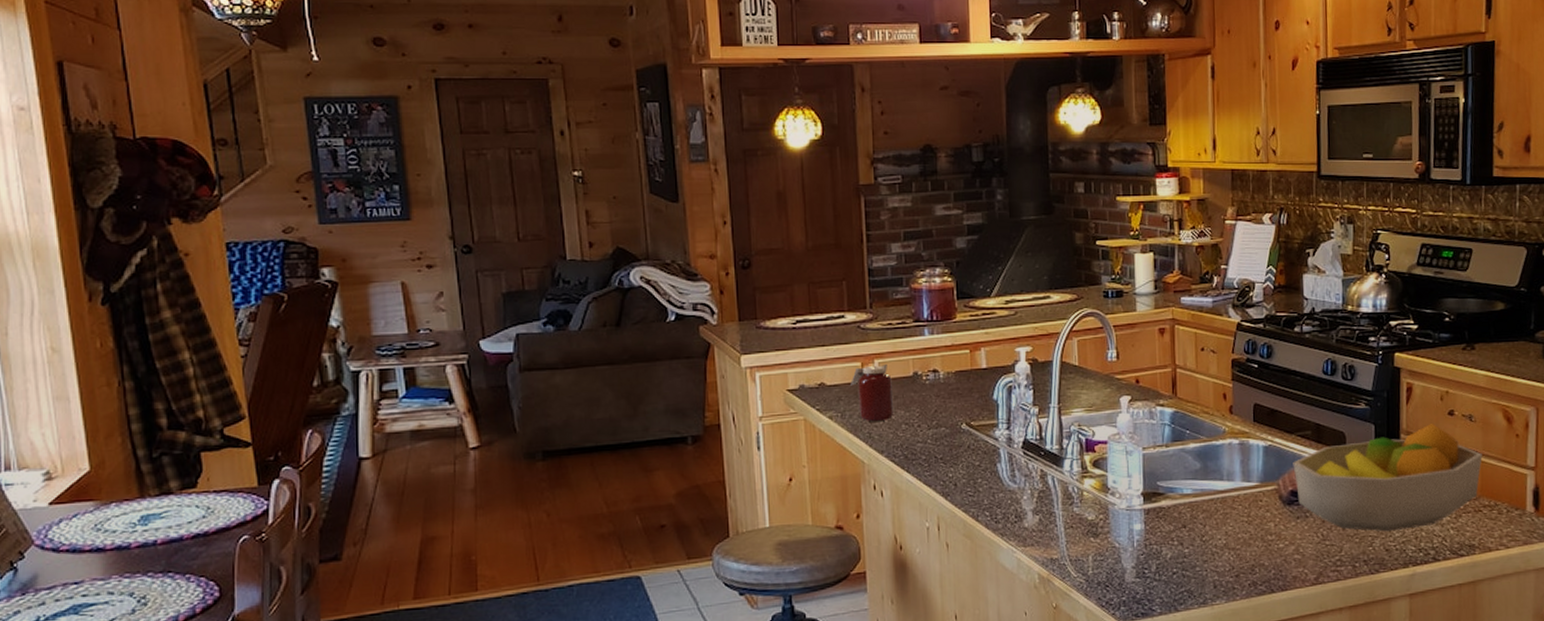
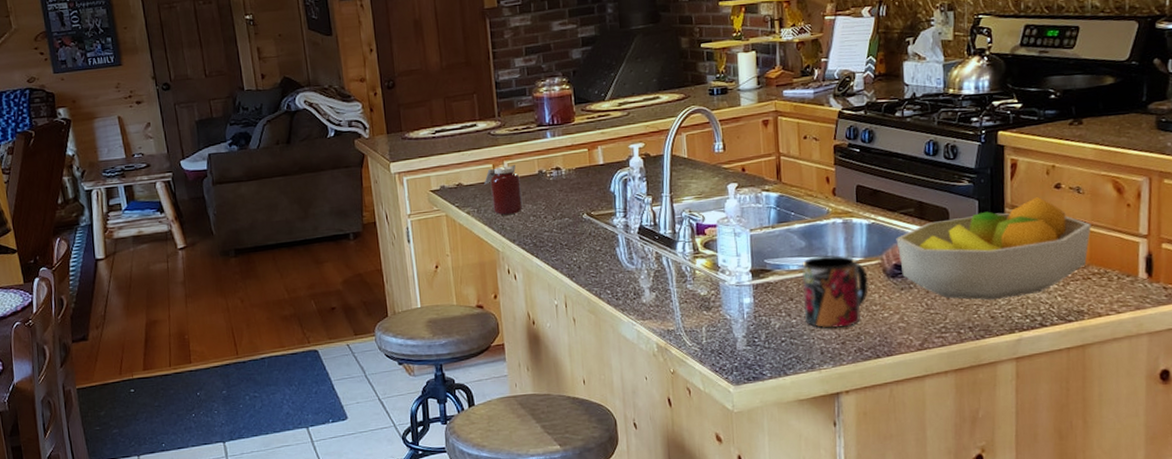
mug: none [1196,478,1265,560] -> present [802,255,869,329]

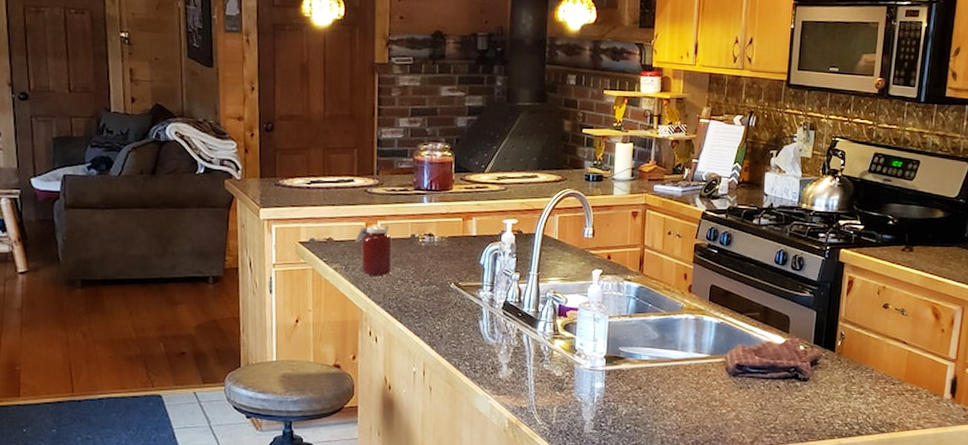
mug: present [802,255,869,329] -> none [650,348,712,419]
fruit bowl: present [896,196,1091,300] -> none [740,313,910,406]

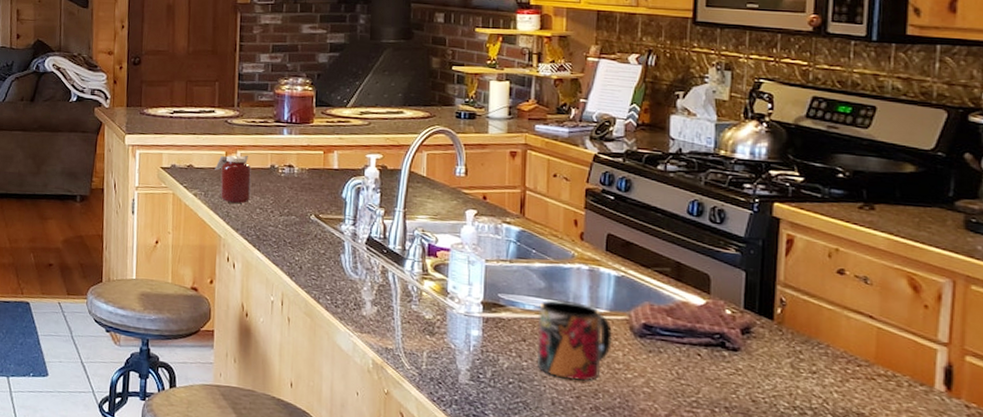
mug: none [650,348,712,419] -> present [537,300,613,381]

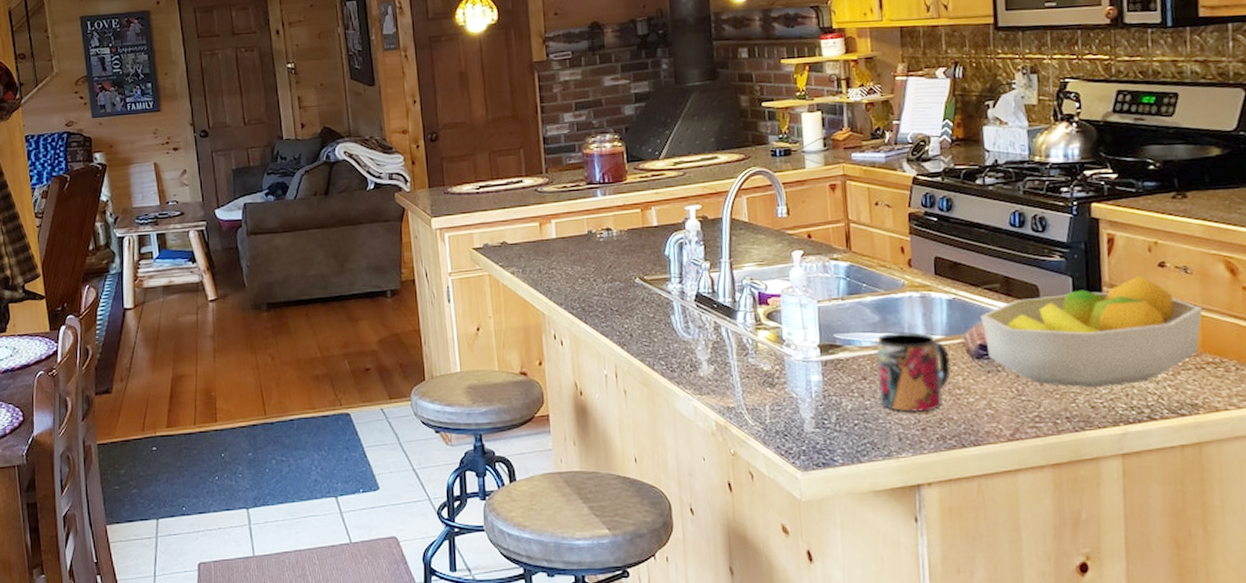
jar: present [215,155,252,203] -> none [530,224,571,276]
fruit bowl: none [647,278,879,385] -> present [980,275,1203,388]

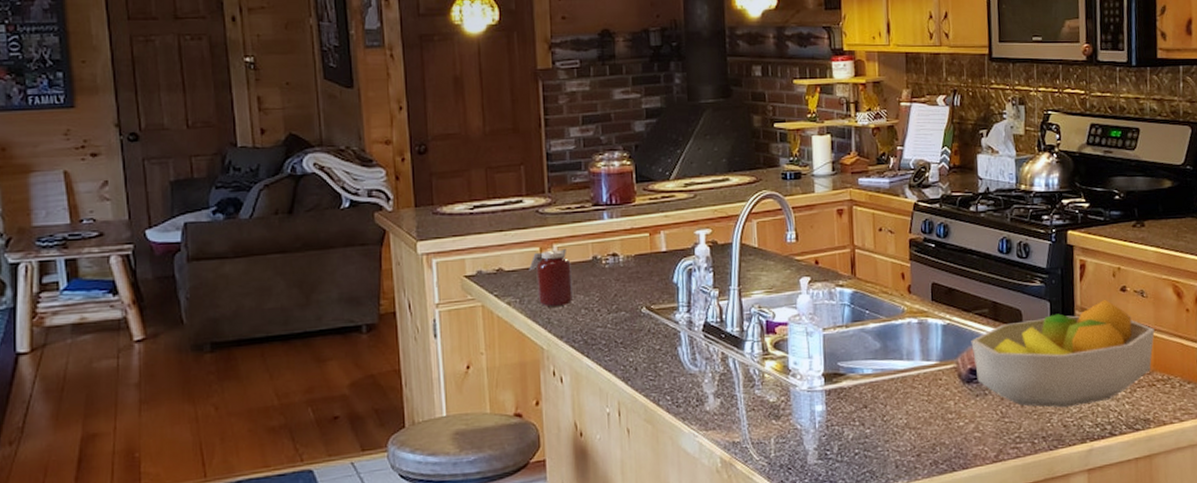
jar: none [530,224,571,276] -> present [529,249,574,306]
mug: present [875,331,951,412] -> none [876,358,944,439]

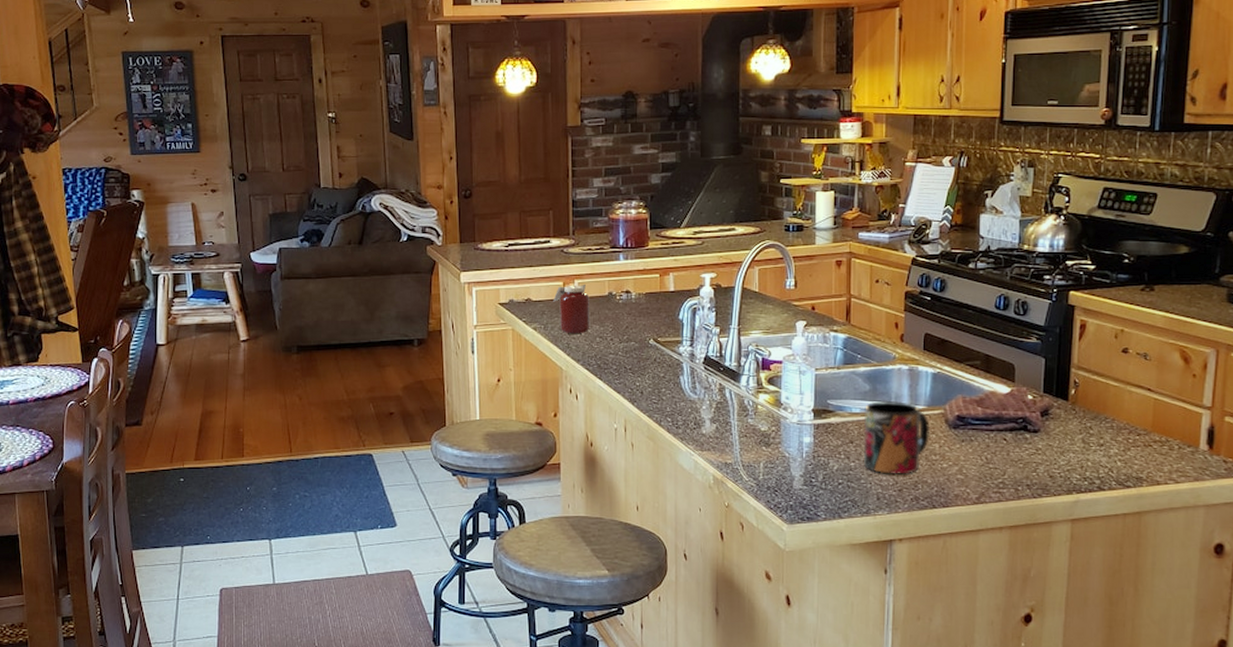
mug: none [876,358,944,439] -> present [863,400,931,474]
fruit bowl: present [971,299,1155,408] -> none [960,359,1156,459]

